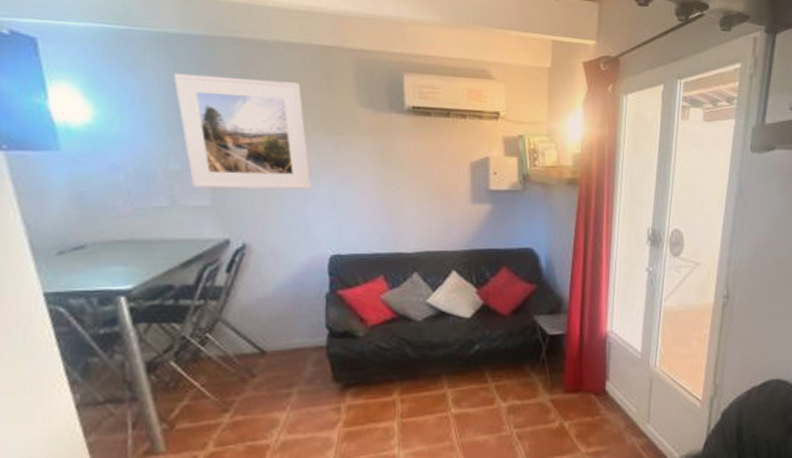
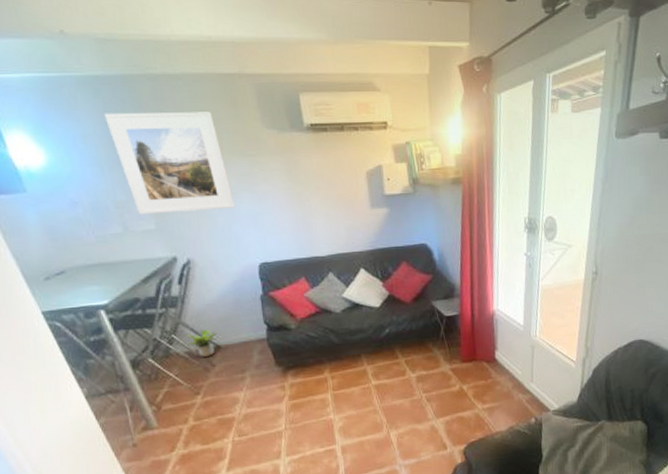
potted plant: none [223,329,264,364] -> present [187,329,217,357]

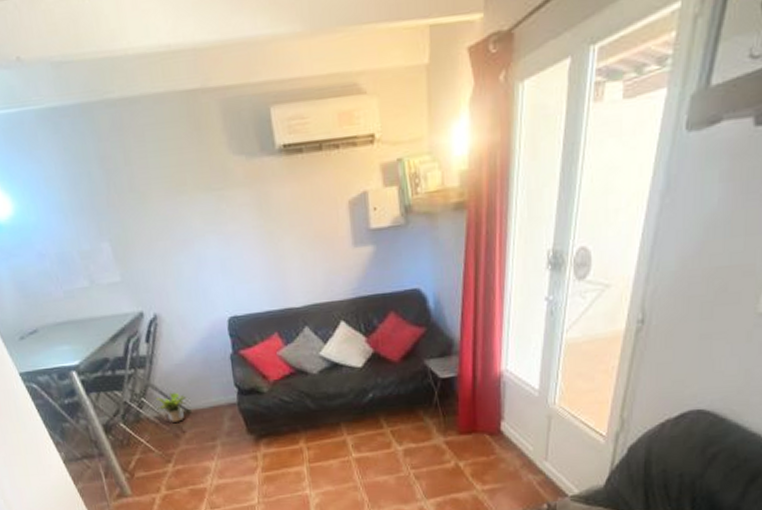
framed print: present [103,111,235,215] -> none [64,139,201,266]

